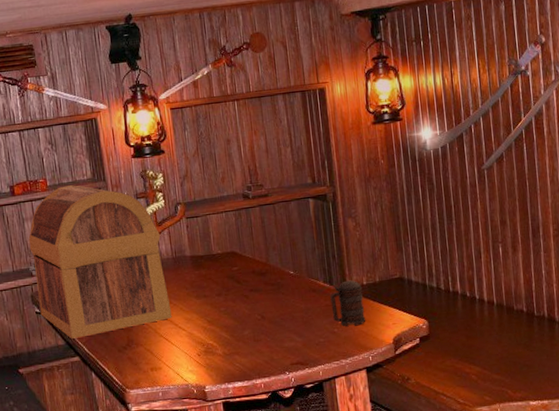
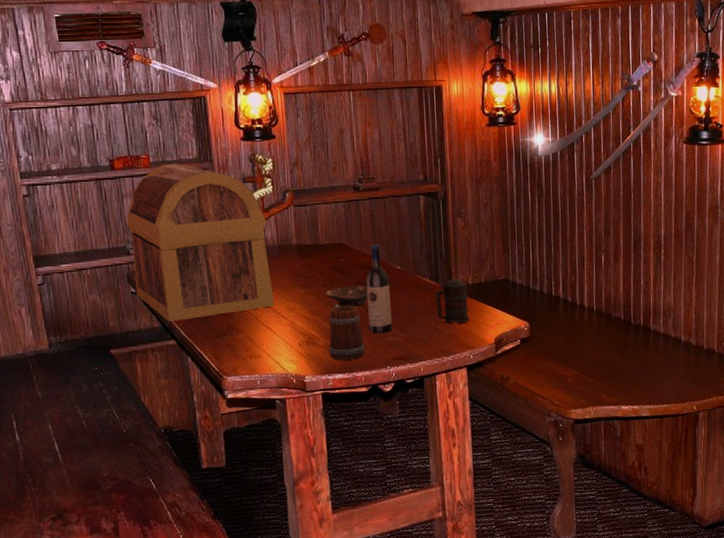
bowl: none [221,292,263,315] -> present [325,285,368,307]
beer mug: none [226,313,263,369] -> present [328,305,365,361]
wine bottle: none [259,250,289,340] -> present [365,244,392,334]

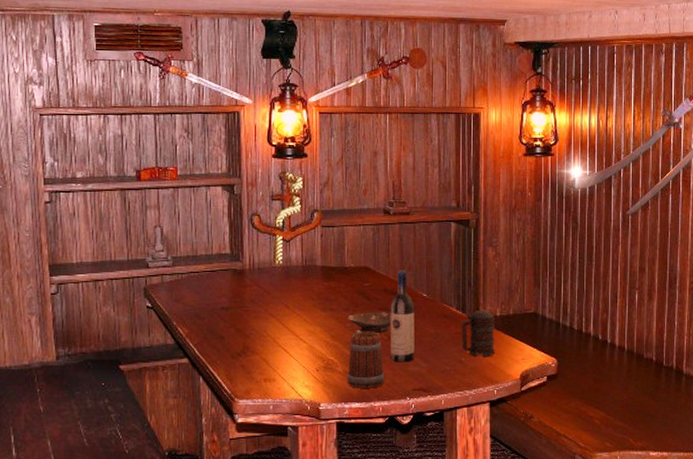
treasure chest: present [127,164,275,321] -> none [149,177,294,339]

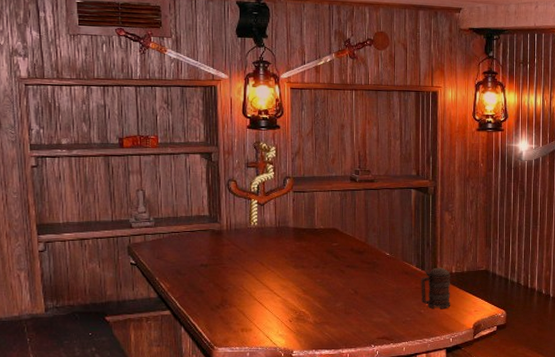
bowl: present [347,312,391,333] -> none [317,269,357,288]
beer mug: present [347,330,384,389] -> none [317,285,351,337]
wine bottle: present [390,270,415,362] -> none [356,232,379,314]

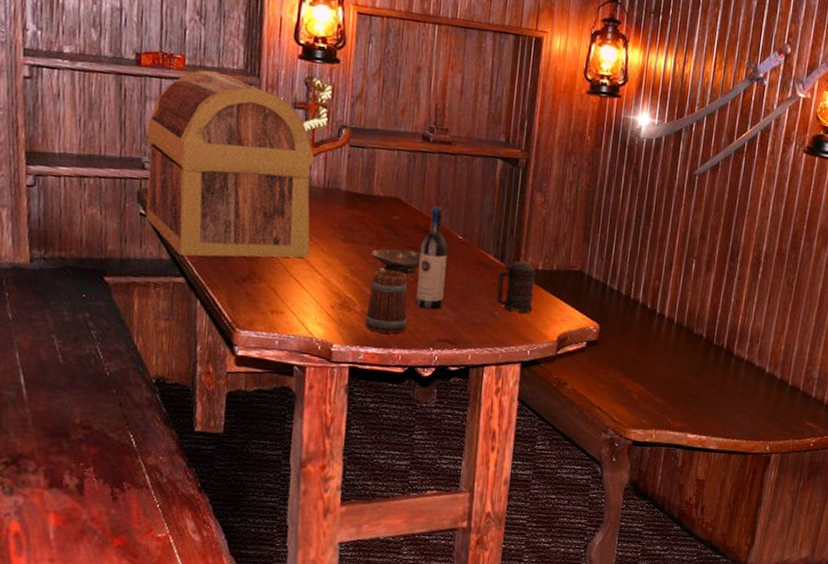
treasure chest: none [132,145,269,293] -> present [145,70,315,258]
bowl: none [317,269,357,288] -> present [371,248,421,274]
beer mug: none [317,285,351,337] -> present [364,267,408,334]
wine bottle: none [356,232,379,314] -> present [416,206,448,310]

